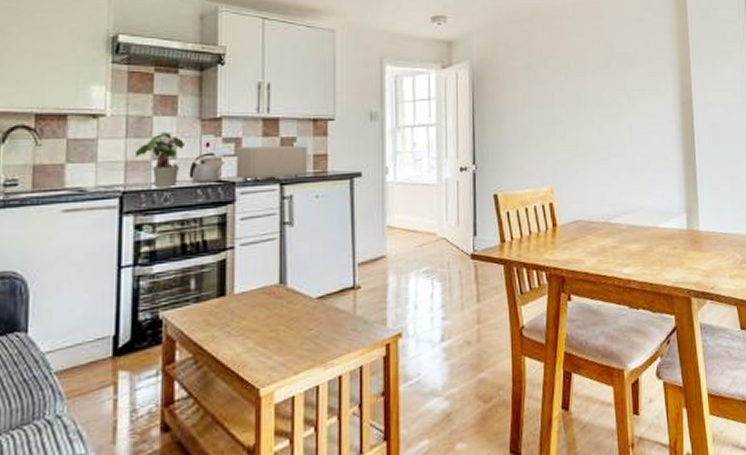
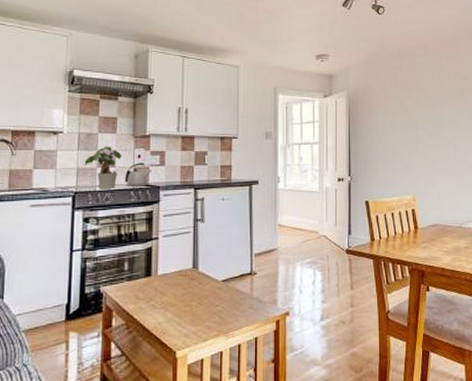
microwave: present [235,146,308,181] -> none [160,158,217,186]

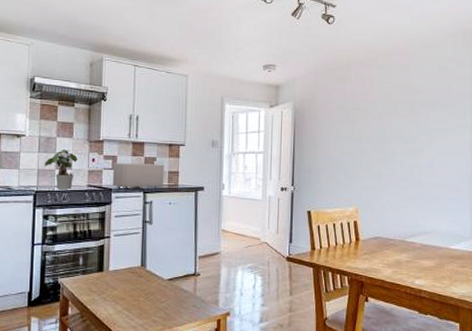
kettle: present [124,162,152,186] -> none [80,166,105,188]
microwave: none [160,158,217,186] -> present [112,163,165,189]

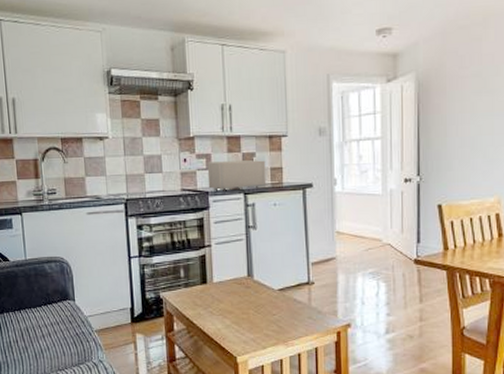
potted plant: present [45,150,77,190] -> none [133,150,167,196]

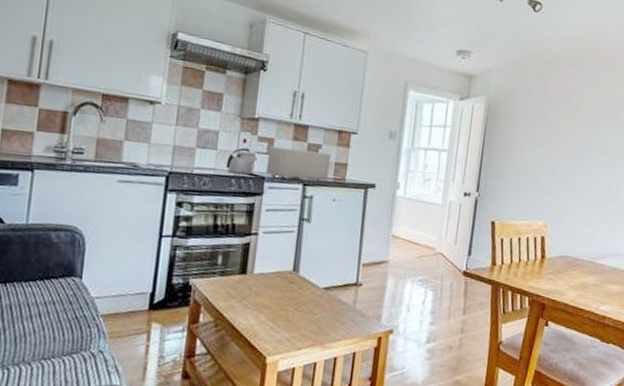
kettle: none [172,167,200,192] -> present [226,148,258,175]

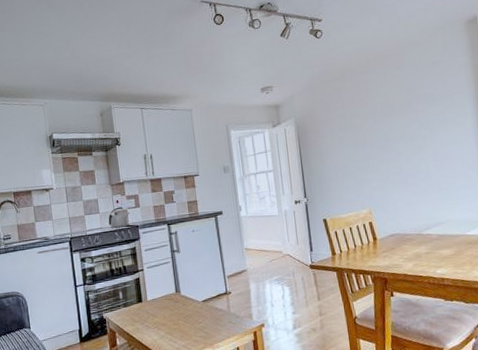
microwave: present [265,146,331,182] -> none [135,196,185,224]

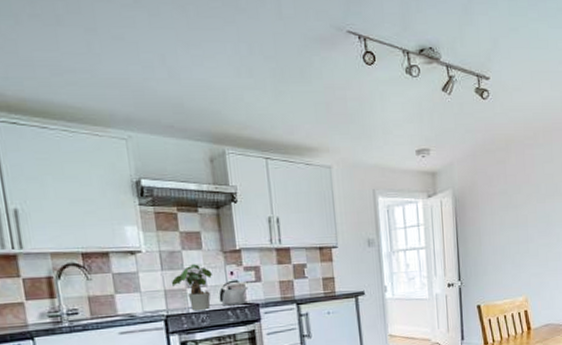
potted plant: none [74,196,103,233] -> present [172,264,212,311]

